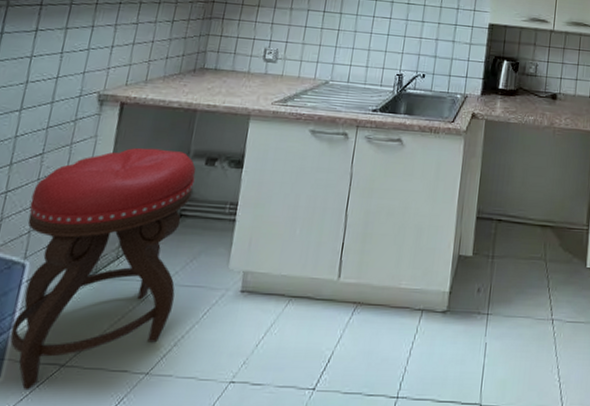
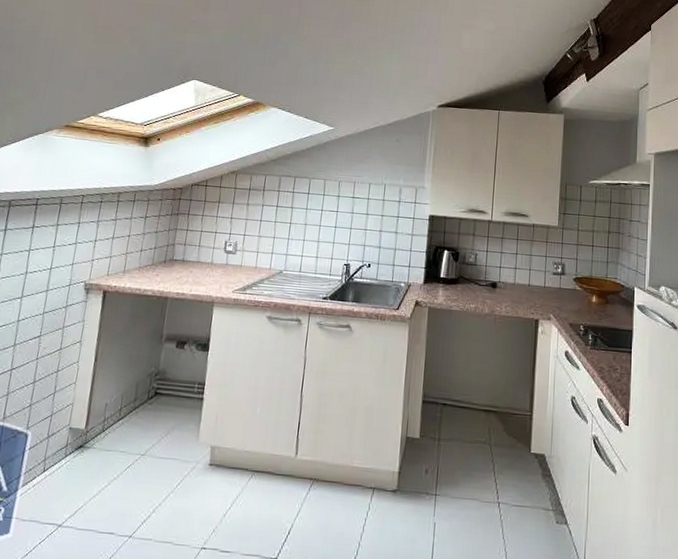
stool: present [9,147,196,391] -> none [16,331,168,547]

